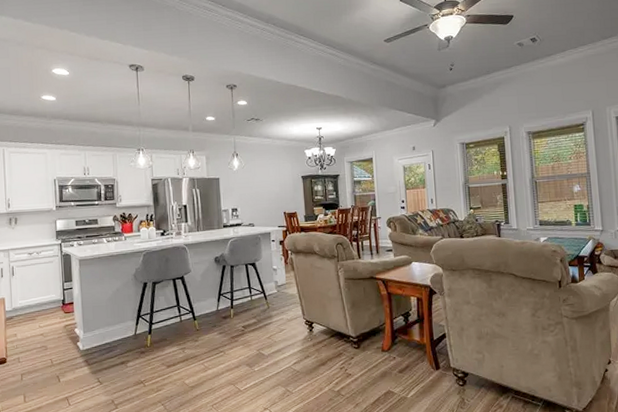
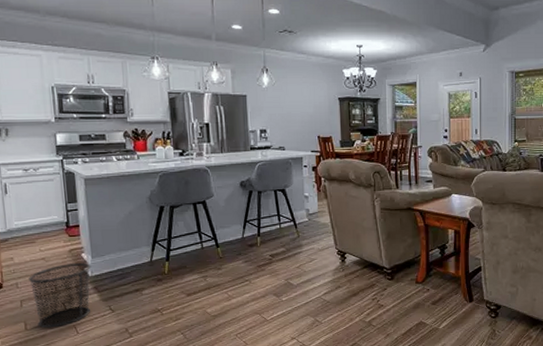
waste bin: none [29,338,83,401] -> present [29,263,91,329]

